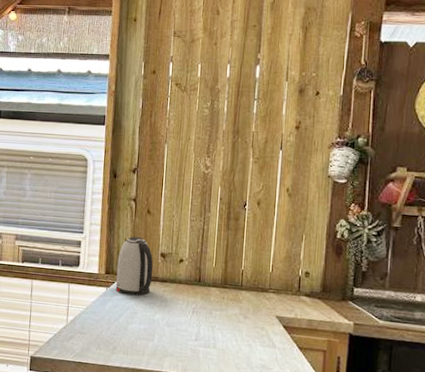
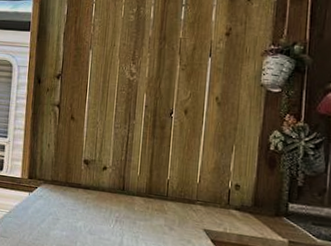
kettle: present [115,236,154,296] -> none [38,142,77,202]

